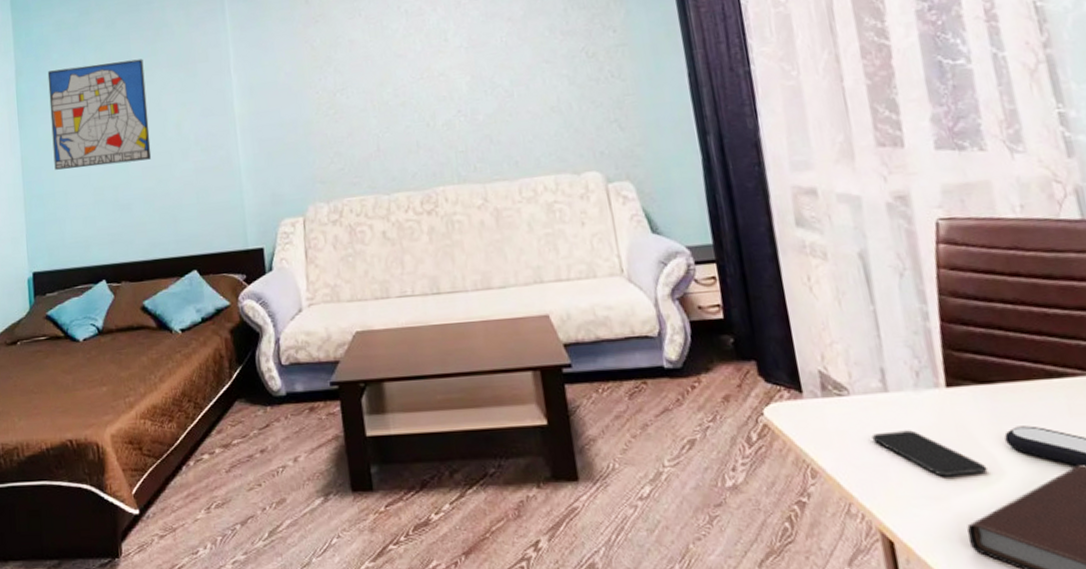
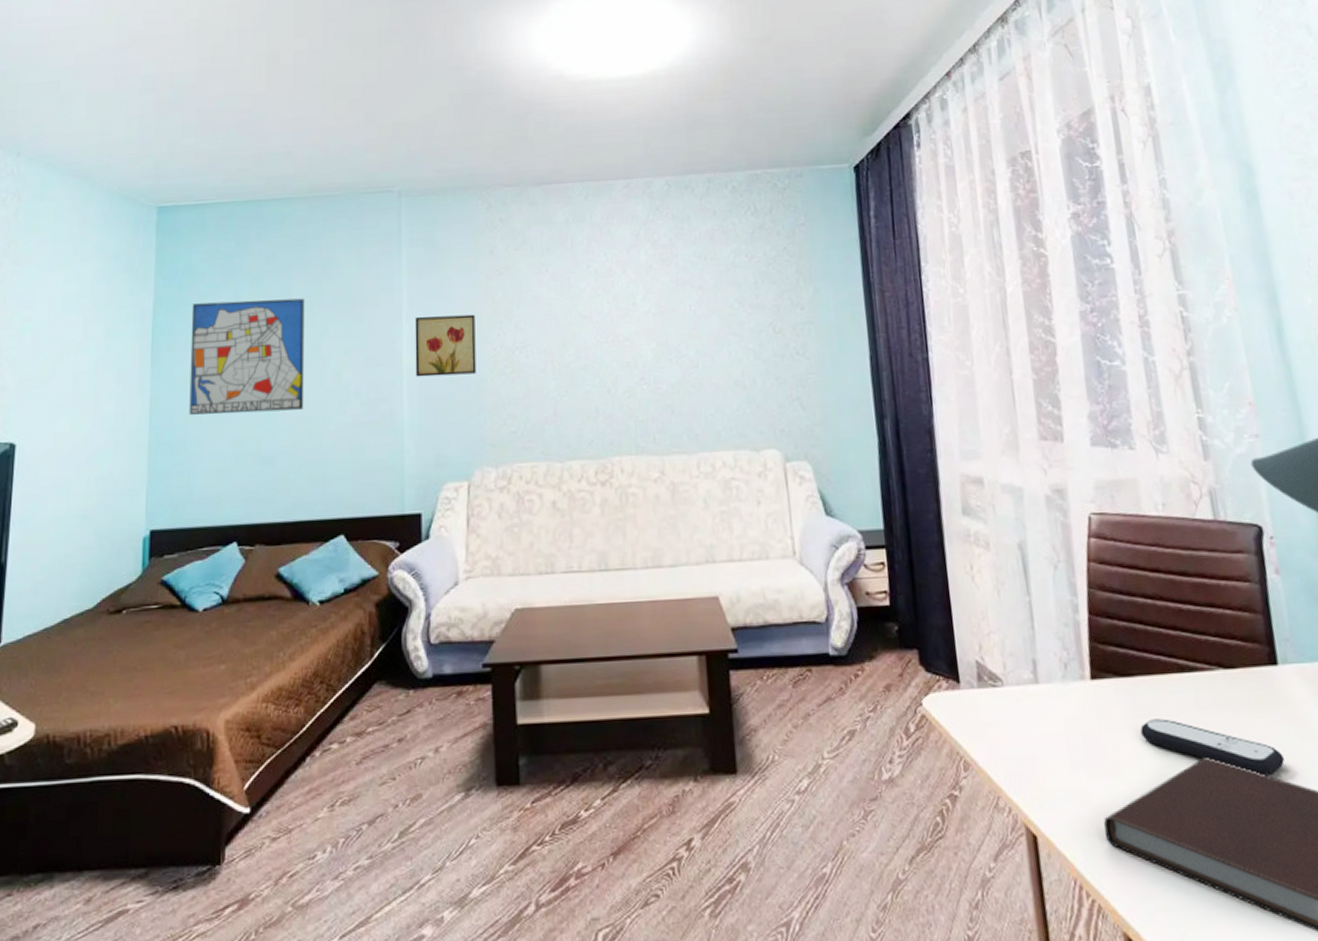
wall art: none [242,61,302,124] -> present [415,314,477,377]
smartphone: present [871,430,987,477] -> none [1021,722,1124,769]

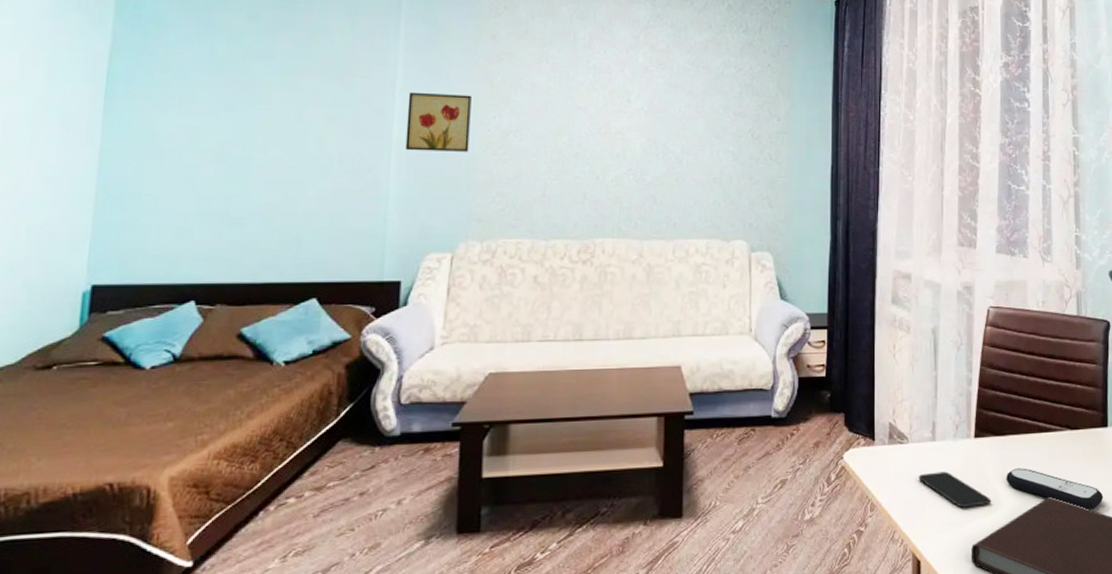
wall art: present [189,298,305,415] -> none [146,54,290,173]
smartphone: none [1021,722,1124,769] -> present [918,471,991,508]

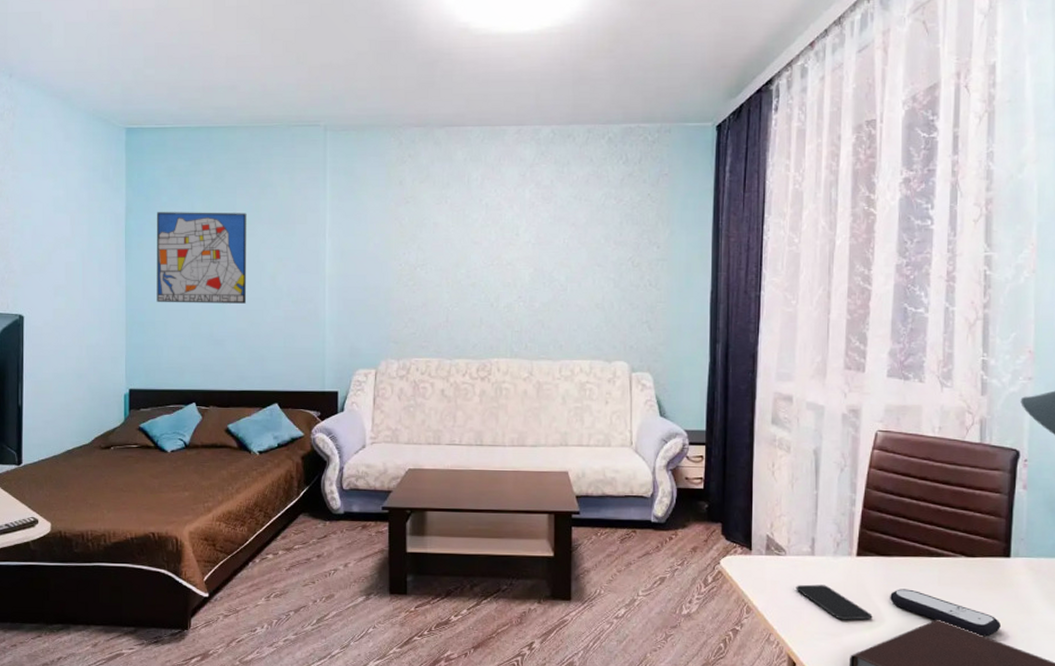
wall art: none [146,54,290,173] -> present [156,212,247,304]
wall art: present [405,91,472,152] -> none [336,234,385,284]

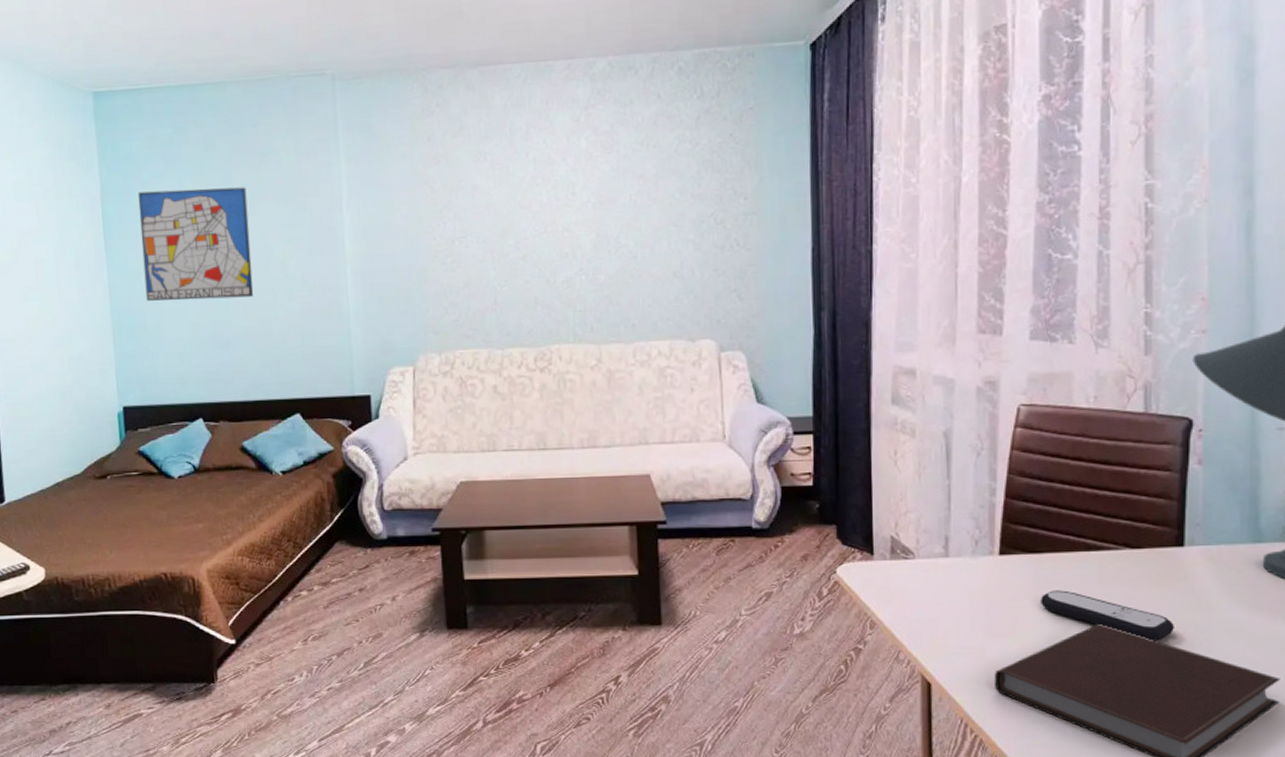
smartphone: present [796,584,873,621] -> none [928,591,1021,631]

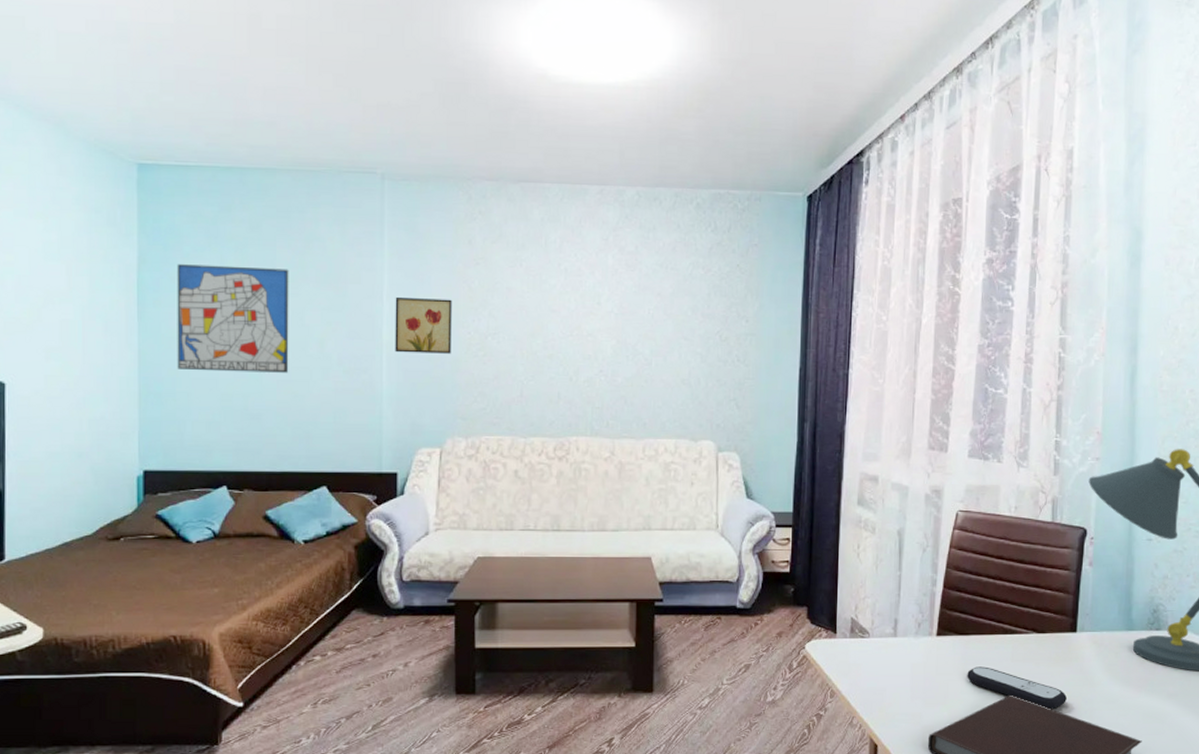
wall art: none [355,204,418,266] -> present [395,296,452,354]

